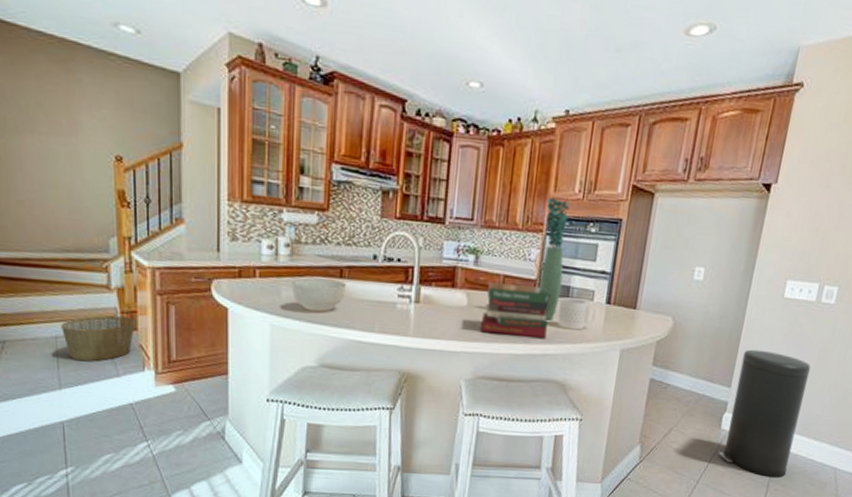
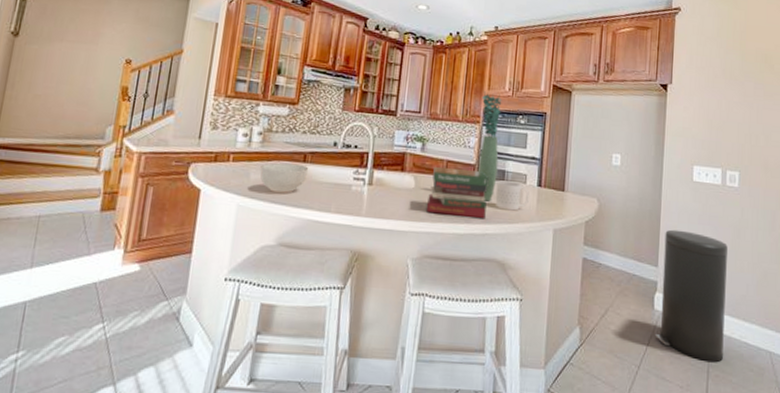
basket: present [61,315,137,362] -> none [46,196,116,241]

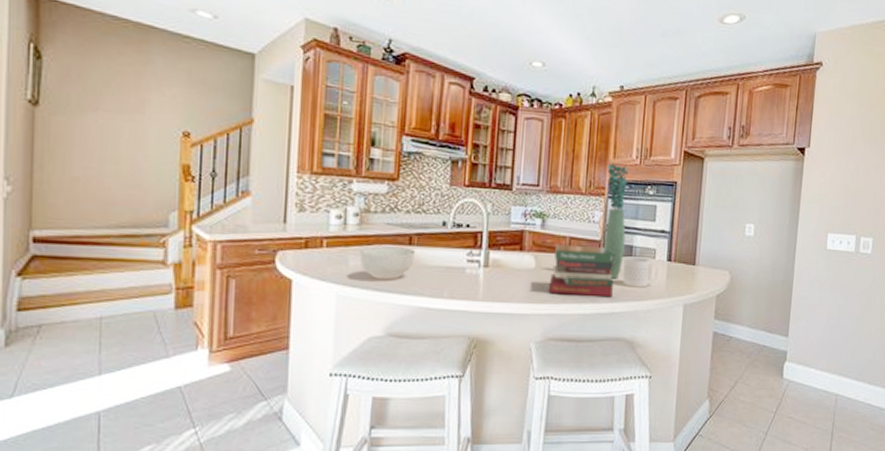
pedal bin: present [654,229,728,363] -> none [782,299,857,425]

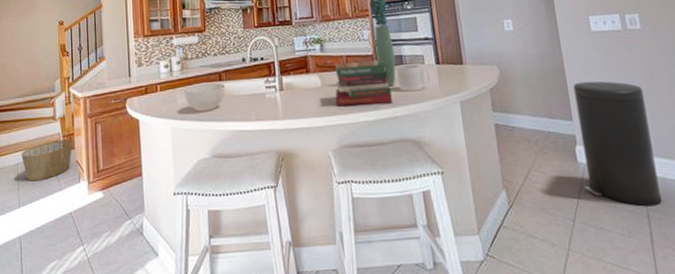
basket: none [108,292,193,343] -> present [21,139,74,182]
pedal bin: none [782,299,857,425] -> present [573,81,662,207]

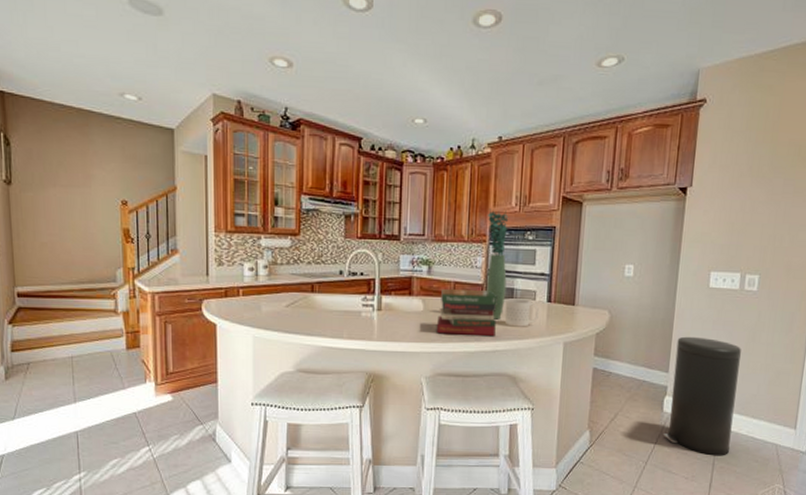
basket: present [21,139,74,182] -> none [76,336,139,377]
bowl: present [184,83,226,111] -> none [270,294,318,323]

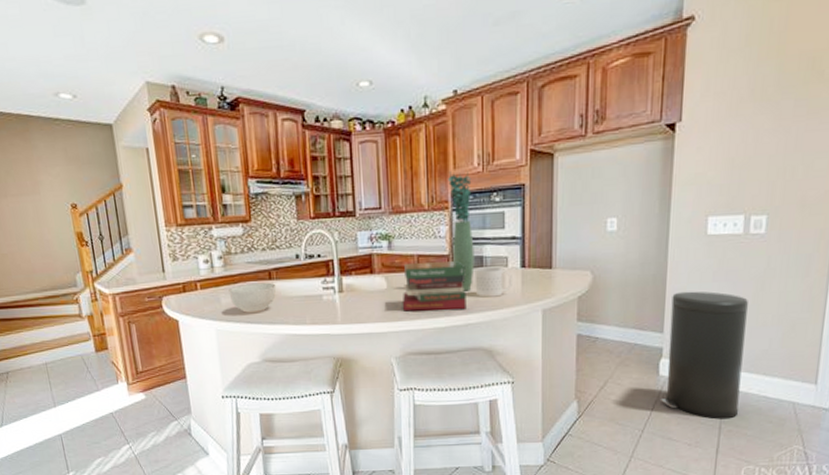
bowl: none [270,294,318,323] -> present [228,282,277,313]

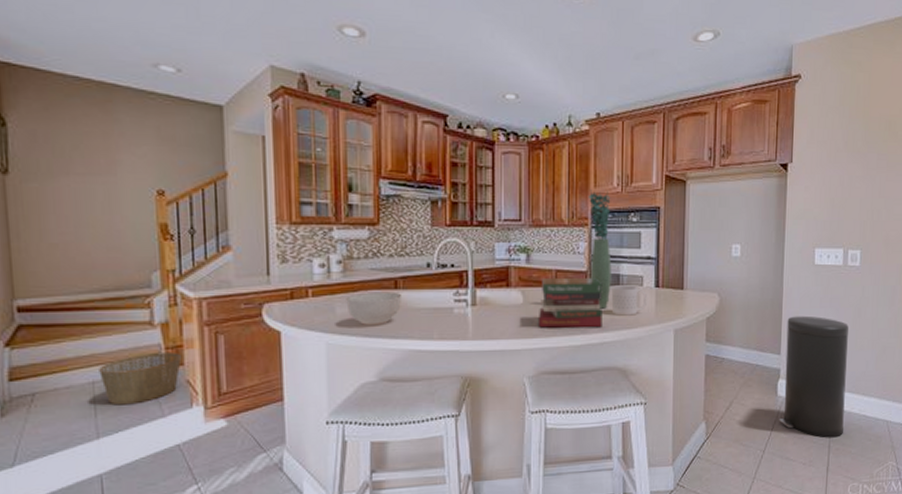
basket: none [48,339,107,382] -> present [99,352,183,406]

